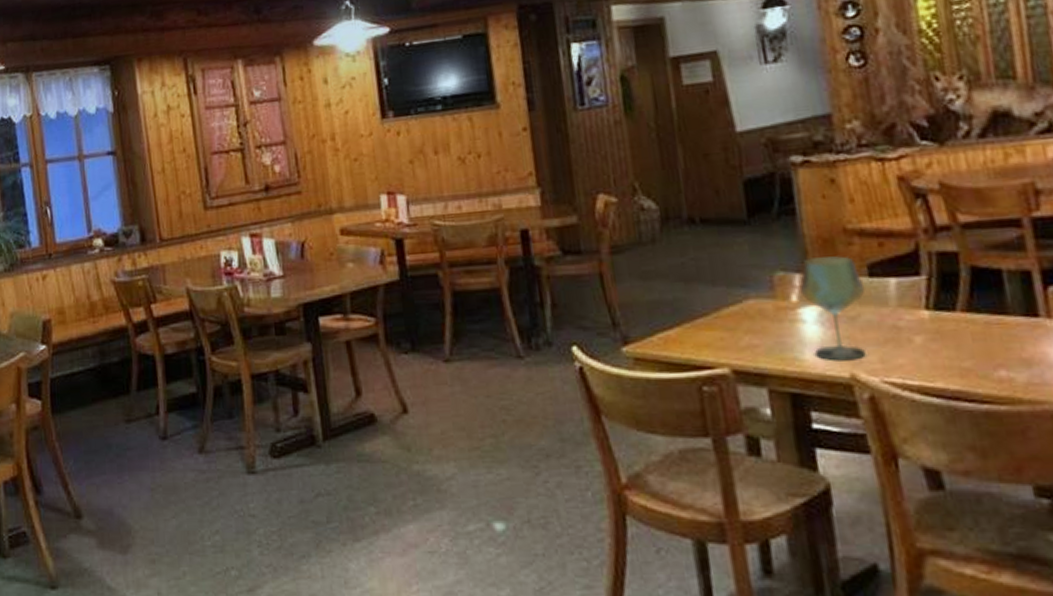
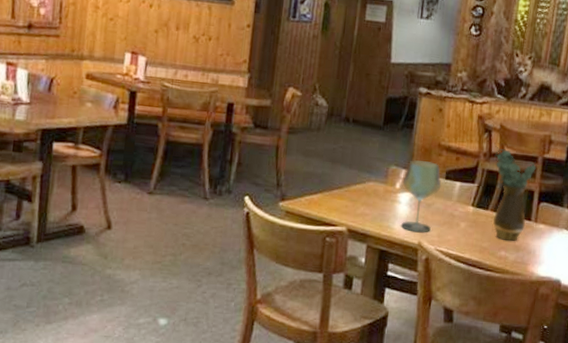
vase: none [940,214,1031,354] -> present [493,146,537,241]

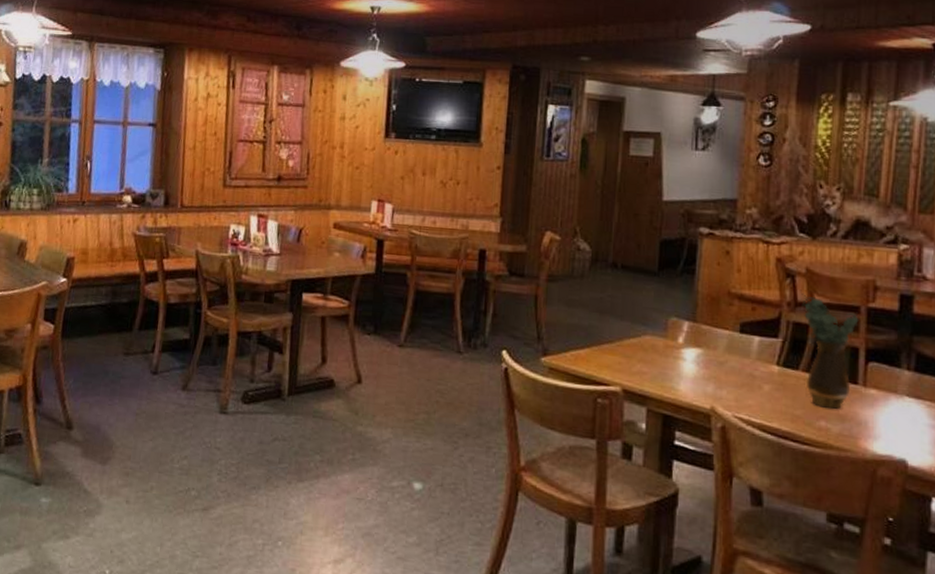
wine glass: present [400,159,441,233] -> none [686,309,735,396]

